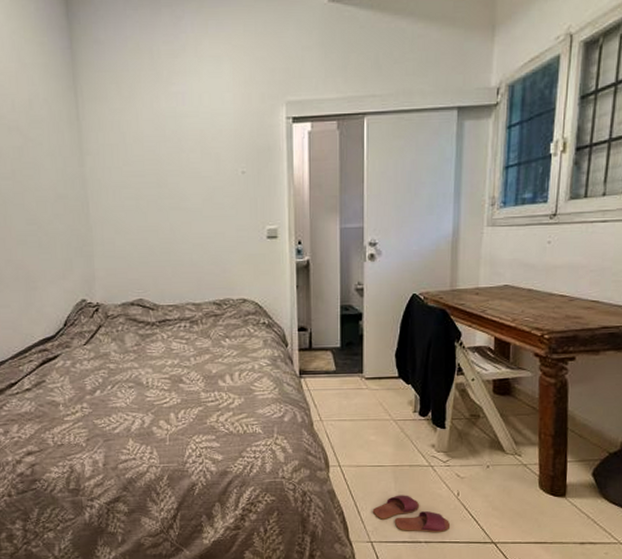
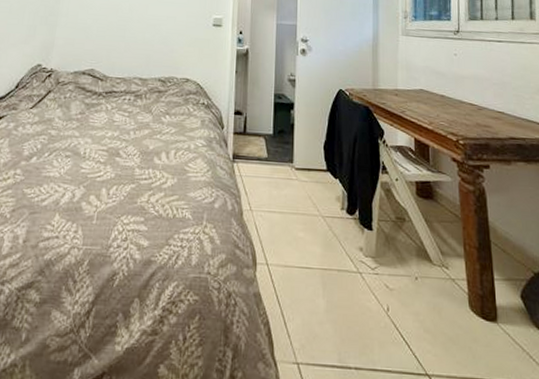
slippers: present [373,495,450,533] -> none [300,305,380,358]

